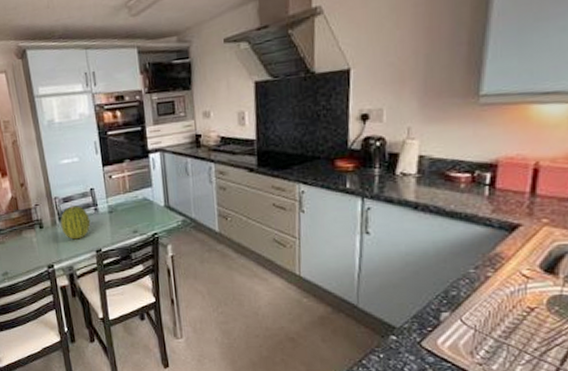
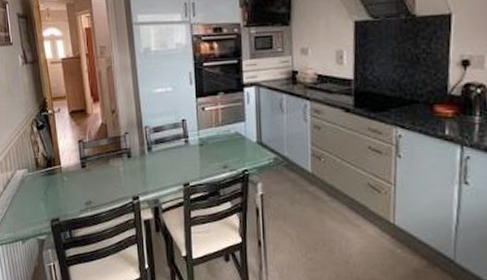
fruit: present [60,205,91,240] -> none [149,136,180,171]

